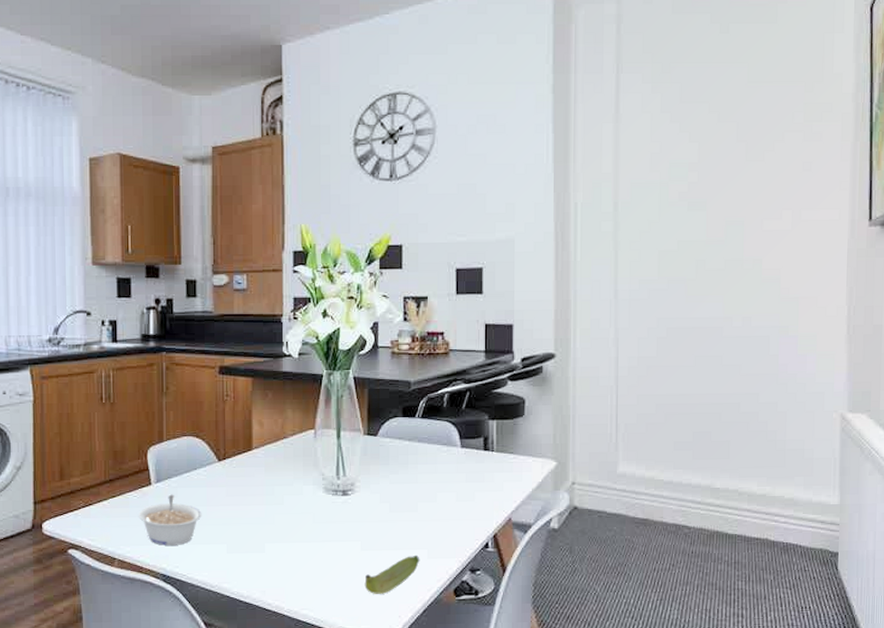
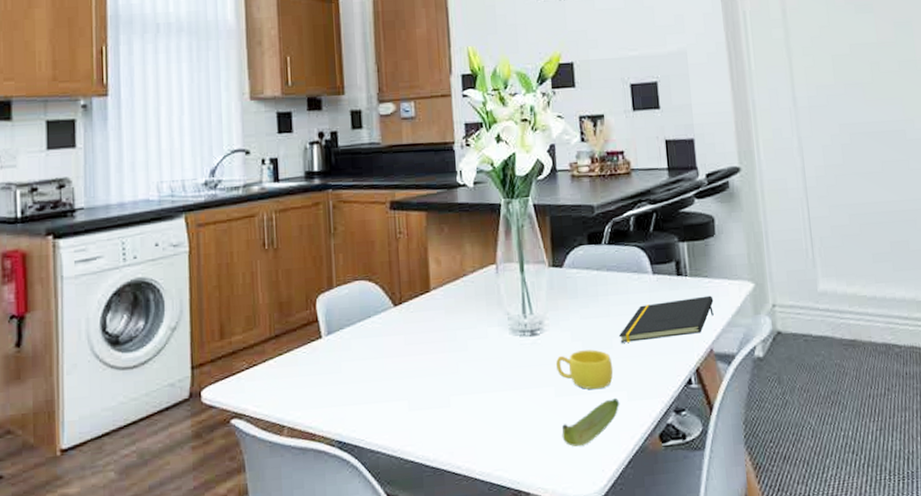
legume: present [138,494,202,545] -> none [308,347,379,407]
cup: none [364,511,417,547] -> present [556,349,614,390]
notepad: none [424,470,517,507] -> present [618,295,714,343]

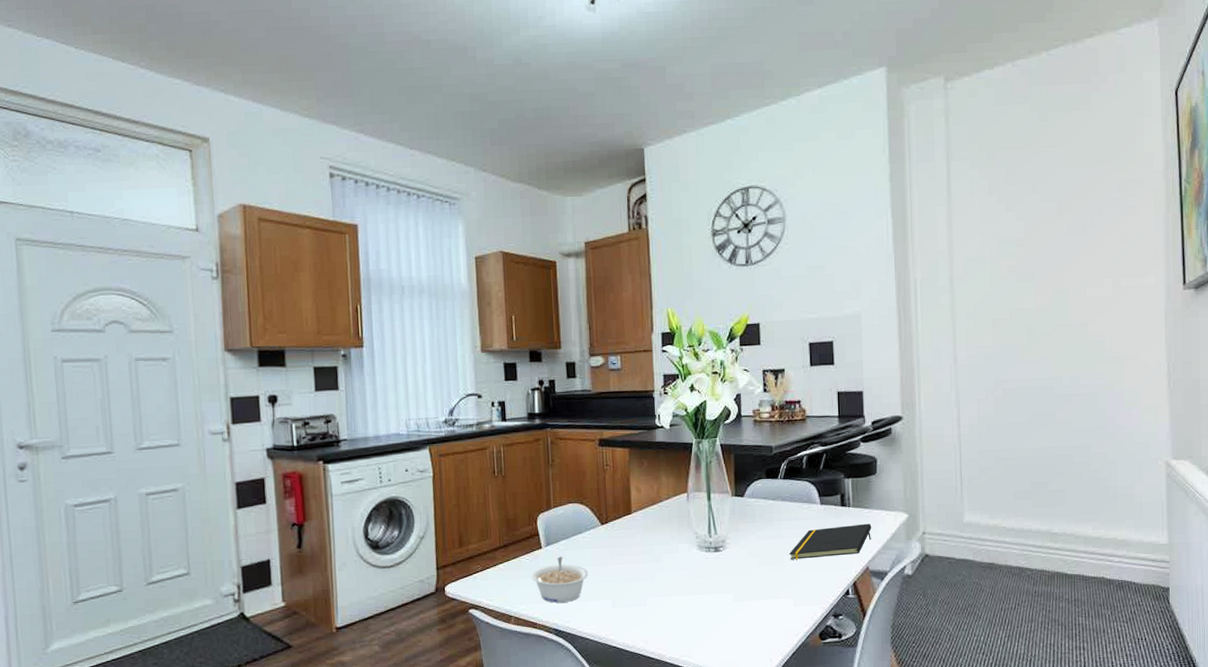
legume: none [308,347,379,407] -> present [531,556,589,603]
cup: present [556,349,614,390] -> none [735,564,783,596]
banana: present [562,397,620,447] -> none [738,603,788,640]

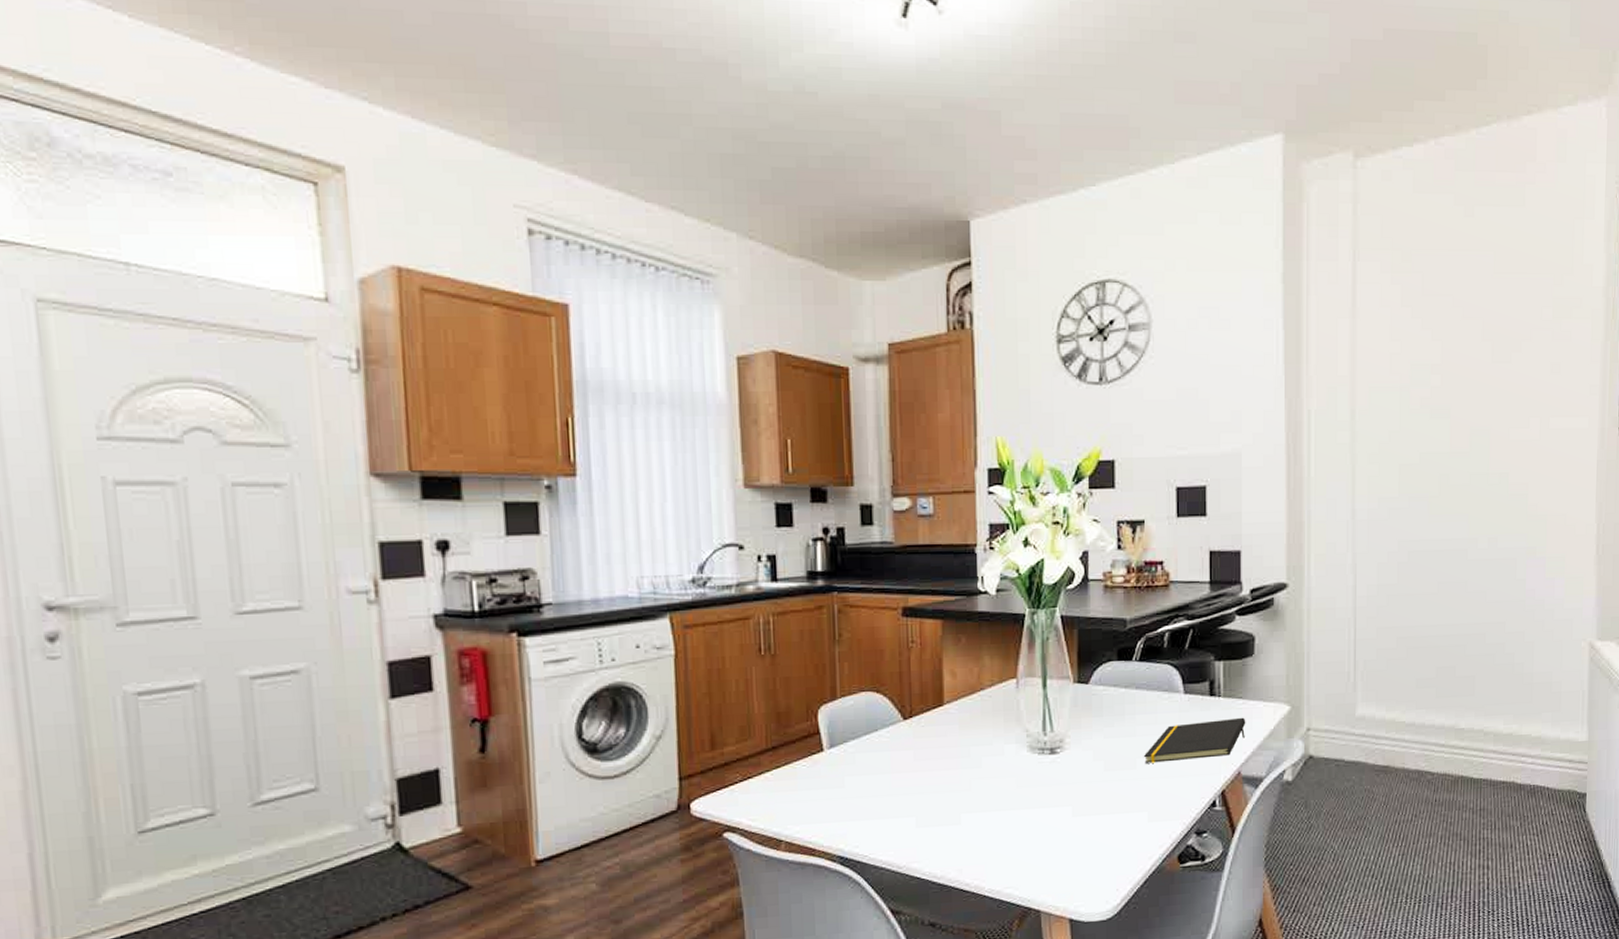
legume: present [531,556,589,603] -> none [808,761,886,822]

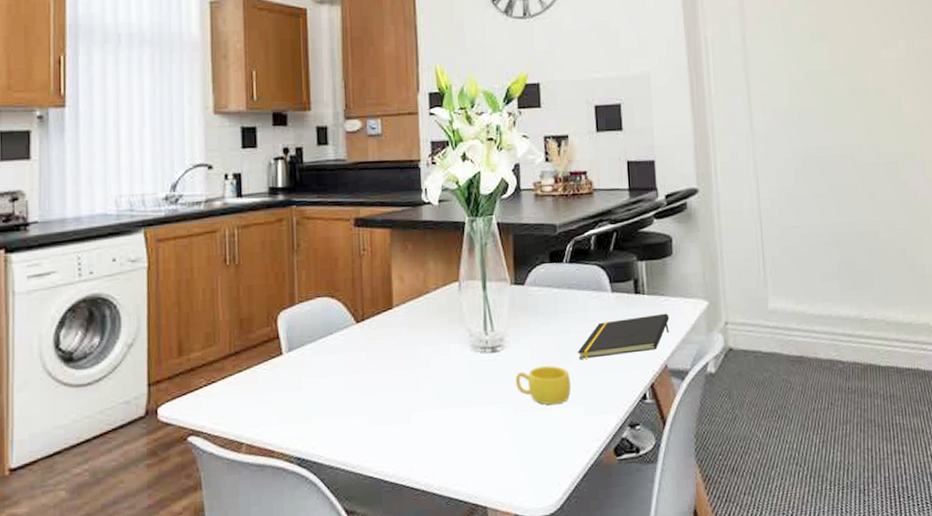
cup: none [1075,769,1135,810] -> present [516,366,571,405]

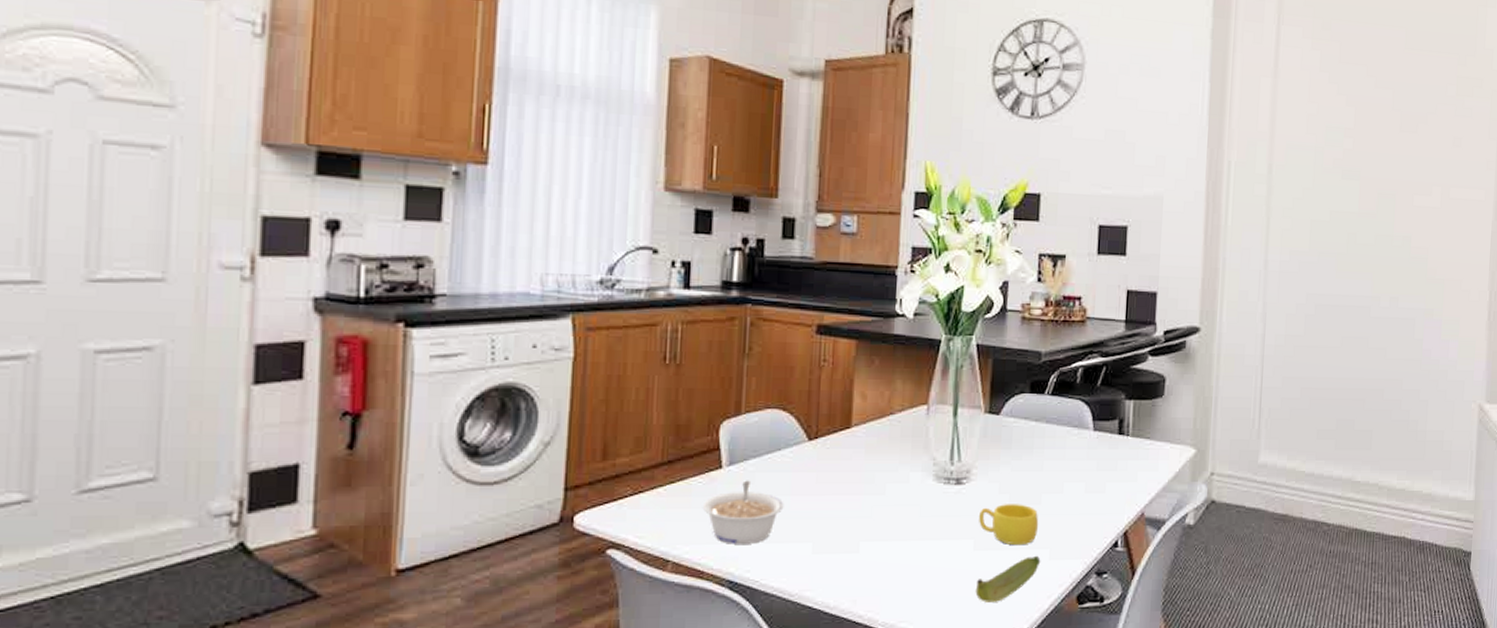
legume: none [268,363,340,424] -> present [702,480,784,544]
banana: none [519,412,577,461] -> present [975,555,1041,602]
notepad: present [577,313,669,359] -> none [1049,458,1152,499]

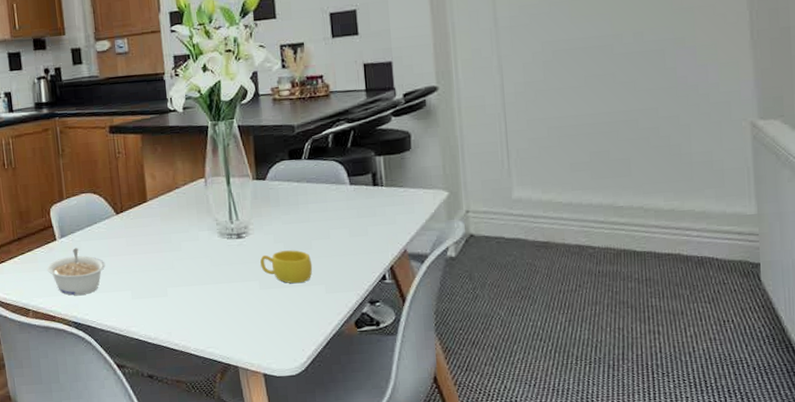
banana: present [975,555,1041,602] -> none [266,290,319,330]

